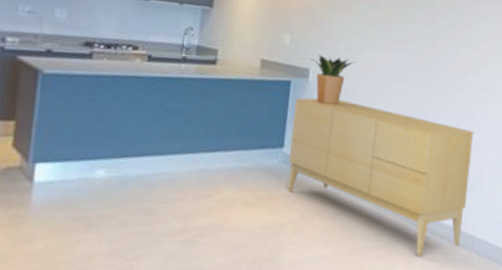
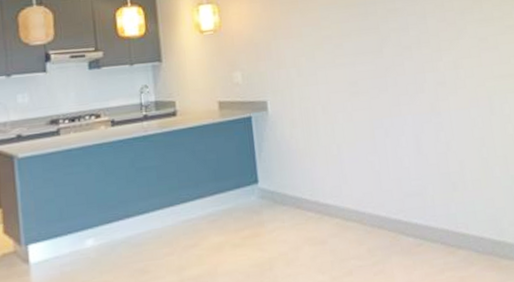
sideboard: present [287,97,474,256] -> none [259,124,456,265]
potted plant: present [311,55,356,106] -> none [266,83,310,133]

